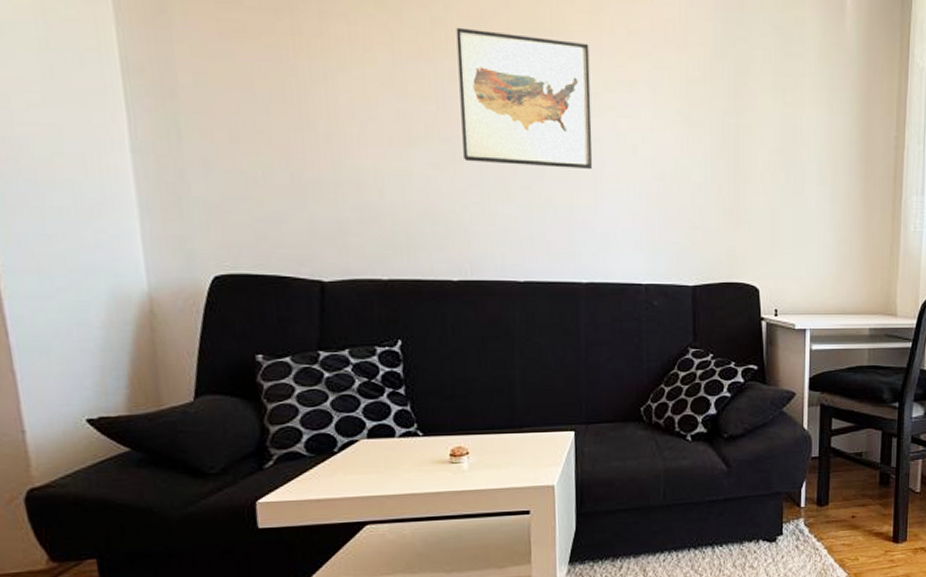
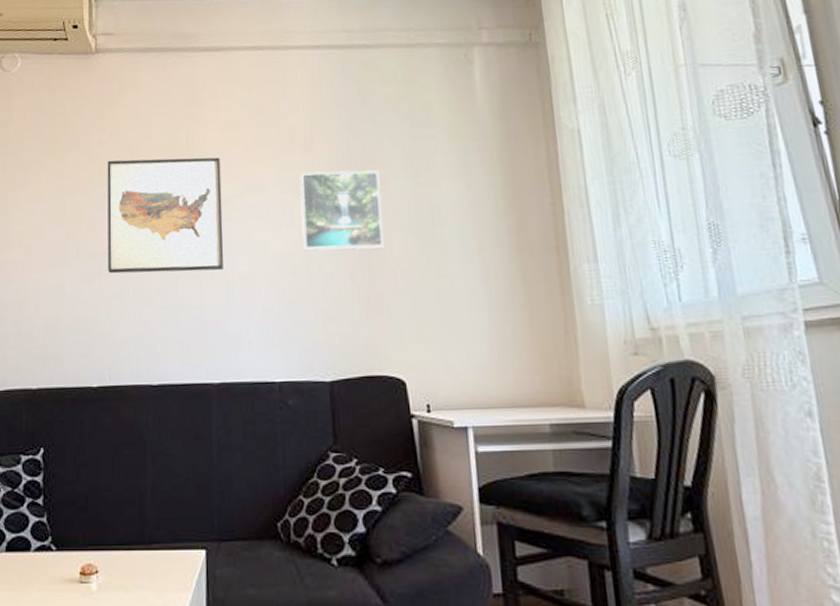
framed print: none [672,74,751,164] -> present [299,169,384,252]

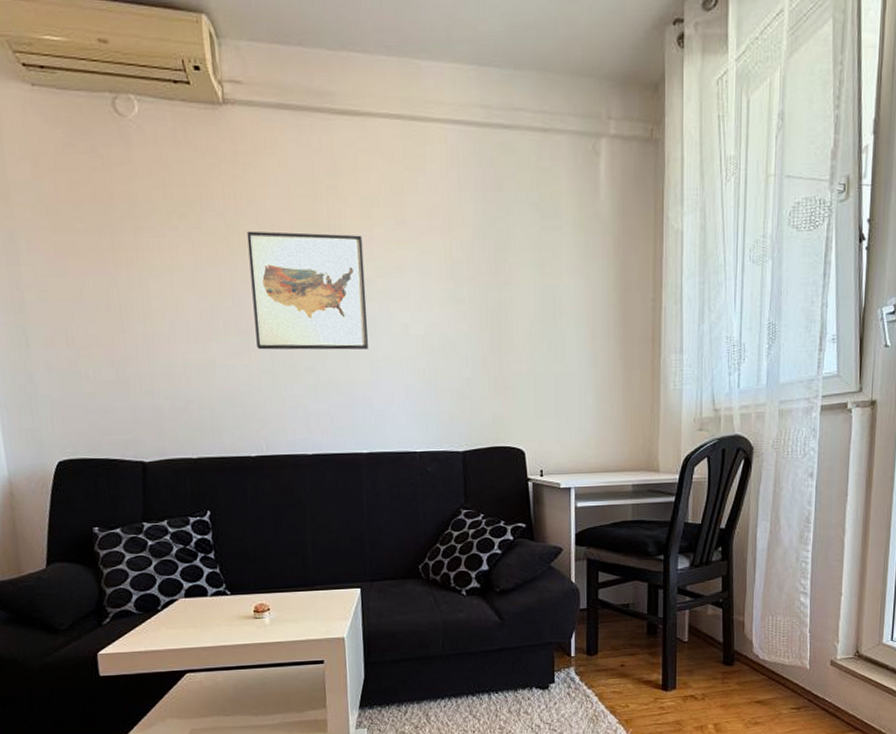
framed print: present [299,169,384,252] -> none [438,256,512,335]

